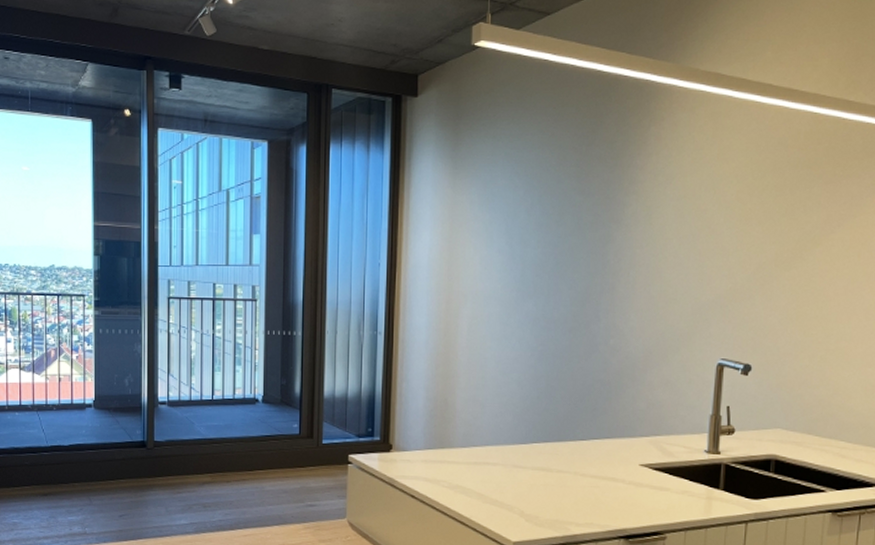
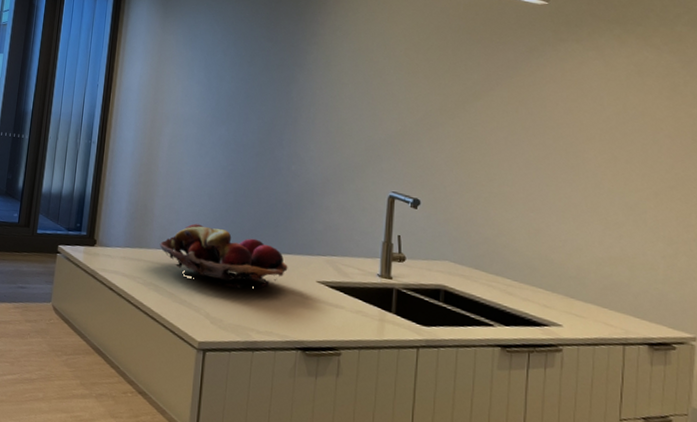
fruit basket: none [464,415,608,481] -> present [159,223,288,288]

